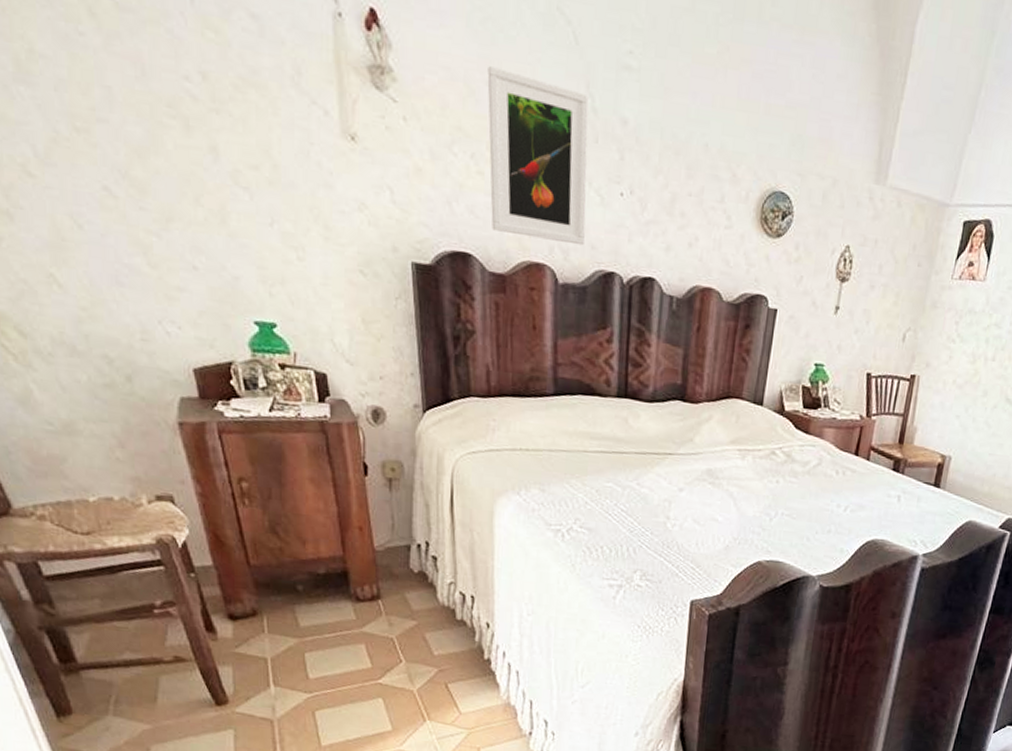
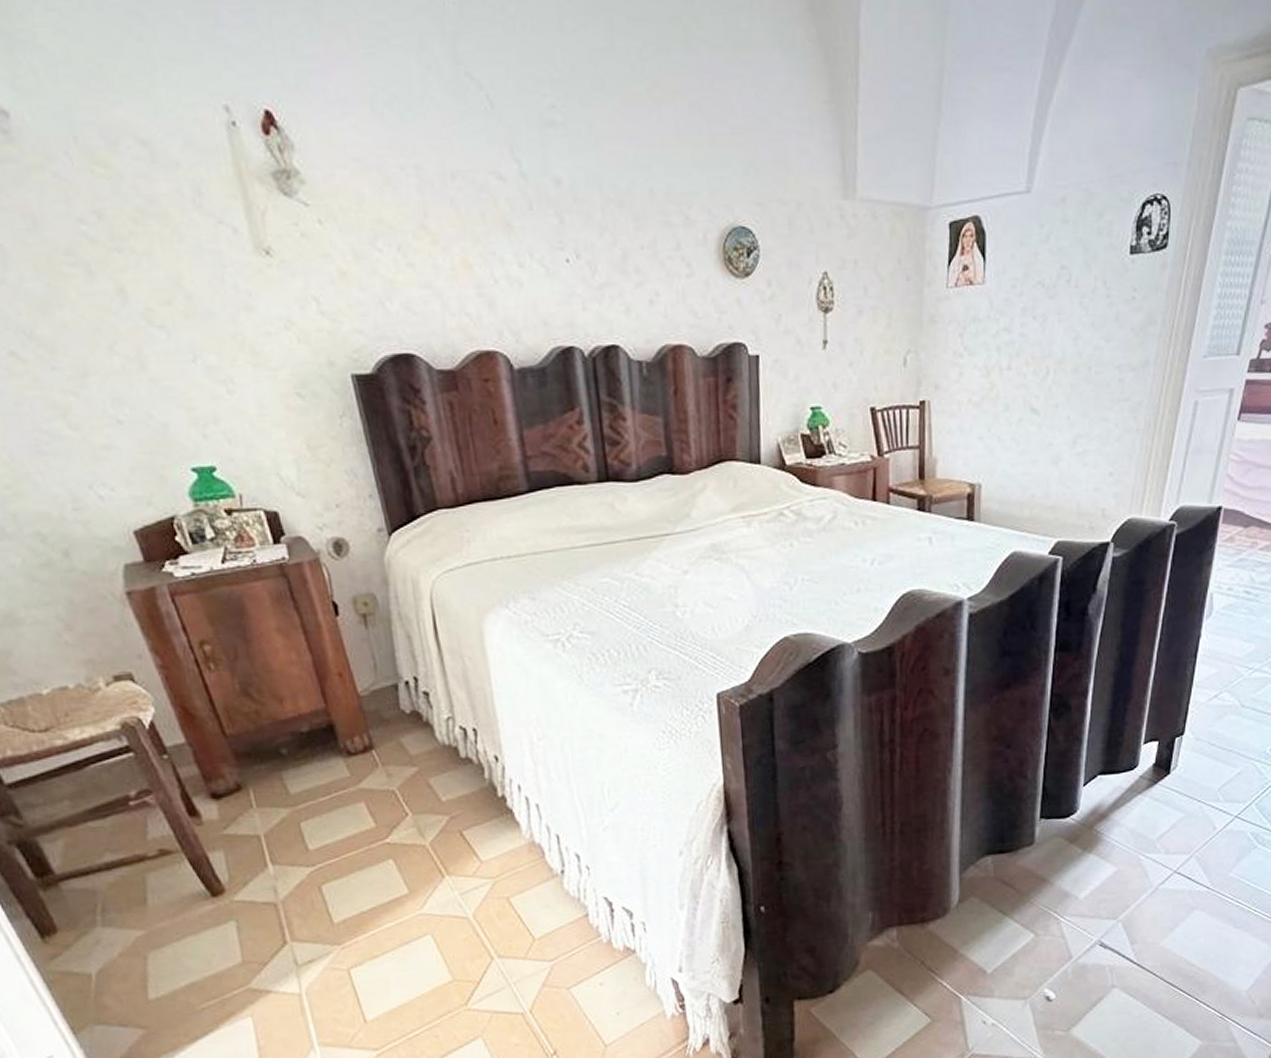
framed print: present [487,66,589,246] -> none [401,149,537,325]

